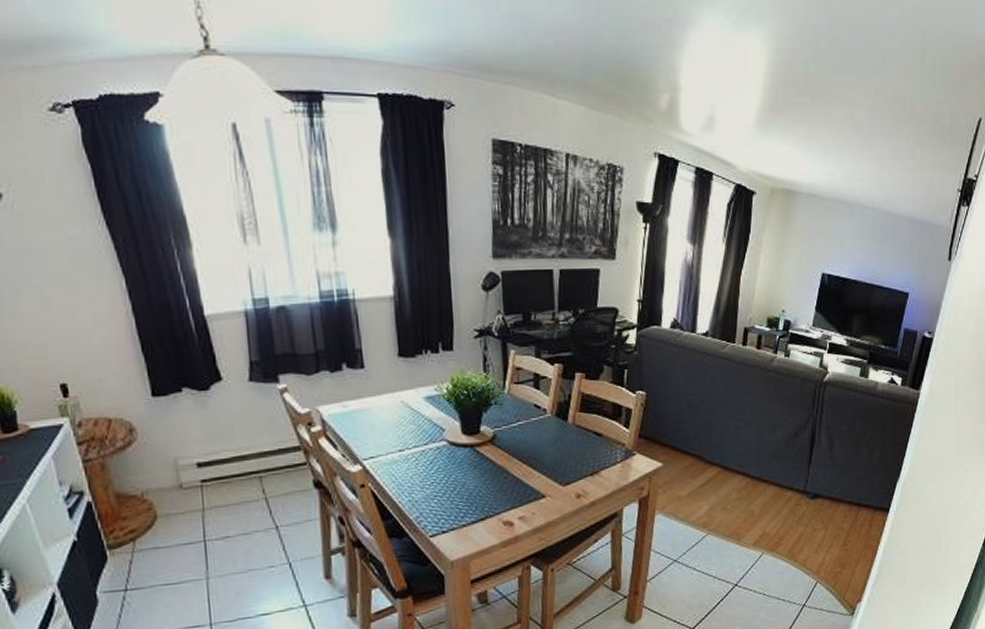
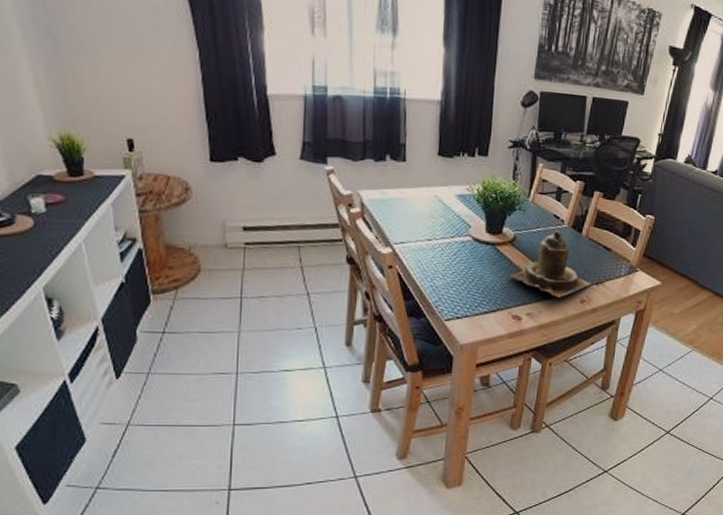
teapot: none [492,421,585,496] -> present [508,230,591,298]

